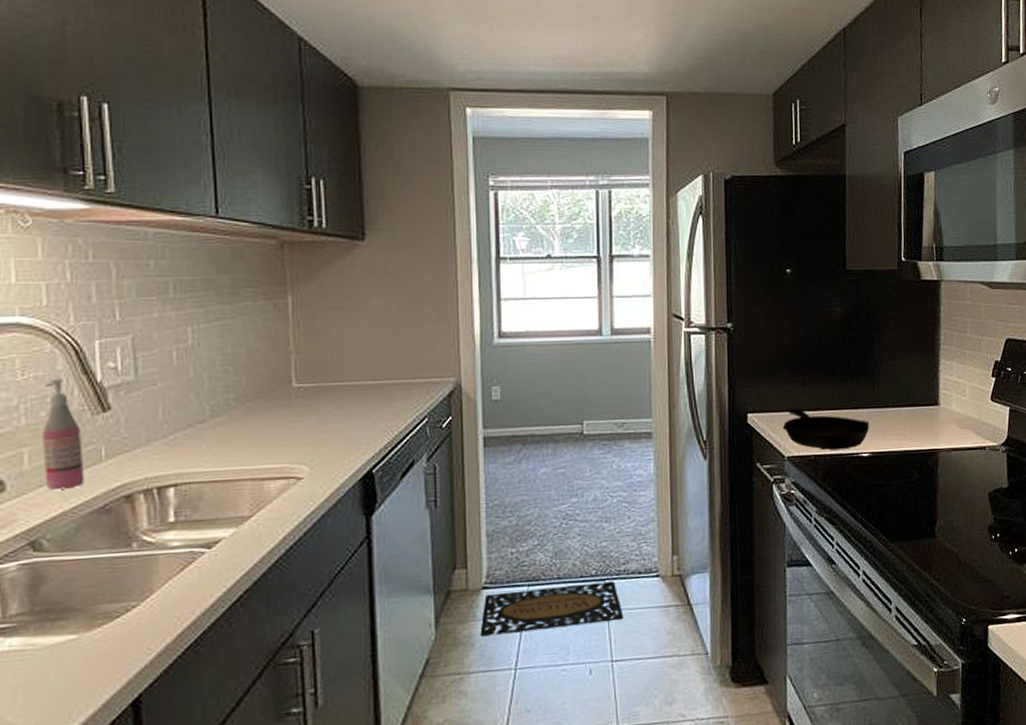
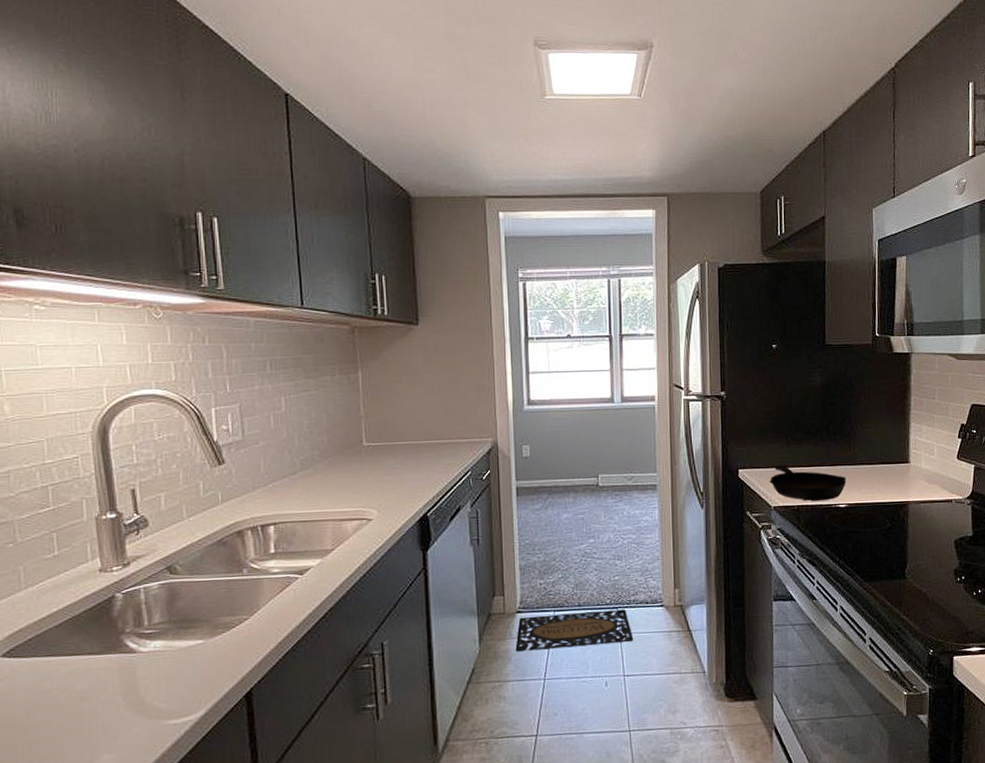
soap dispenser: present [43,379,85,490] -> none [174,439,206,526]

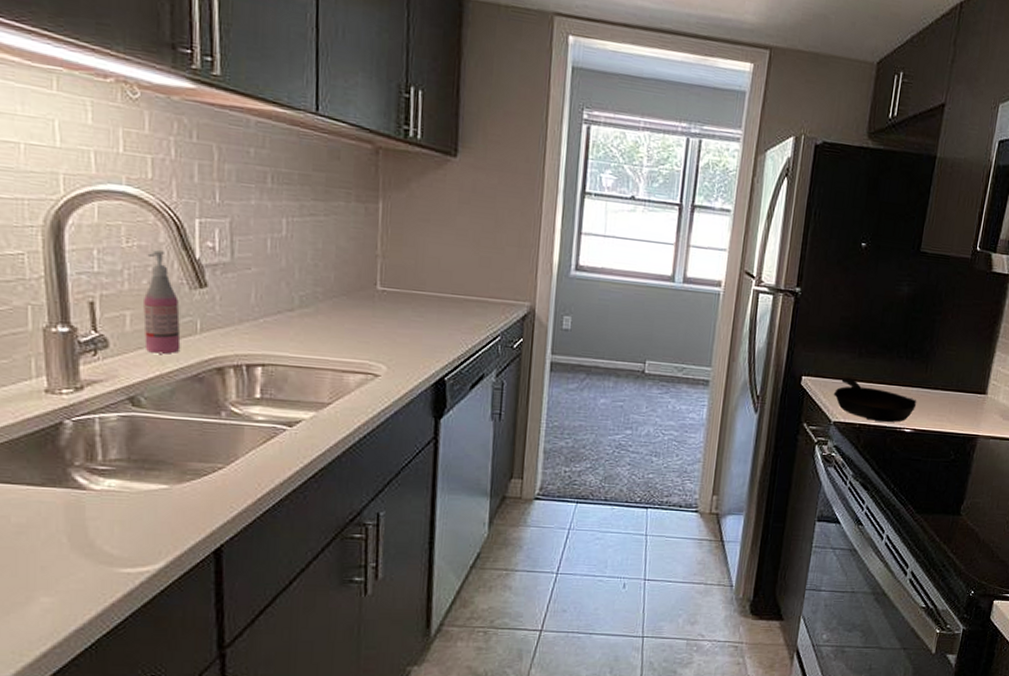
soap dispenser: none [174,439,206,526] -> present [143,250,181,354]
doormat: present [515,609,634,652] -> none [528,504,661,545]

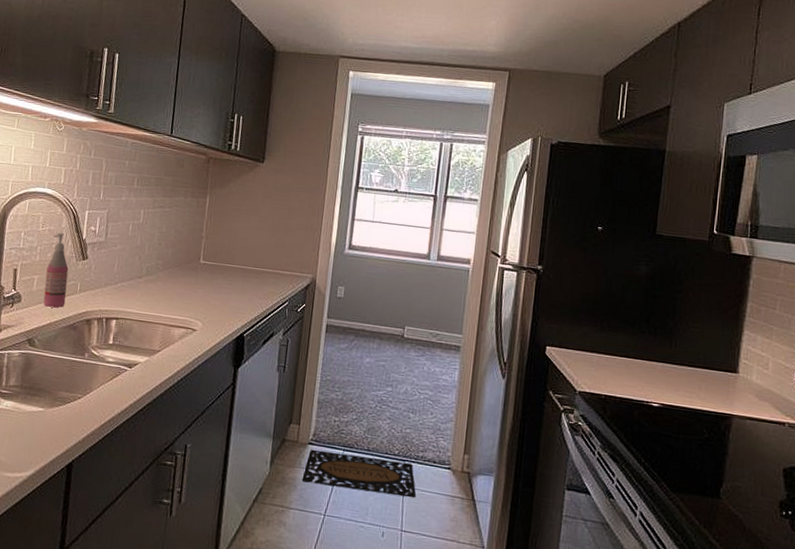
doormat: none [528,504,661,545] -> present [302,449,417,498]
frying pan: present [833,377,917,422] -> none [577,349,663,396]

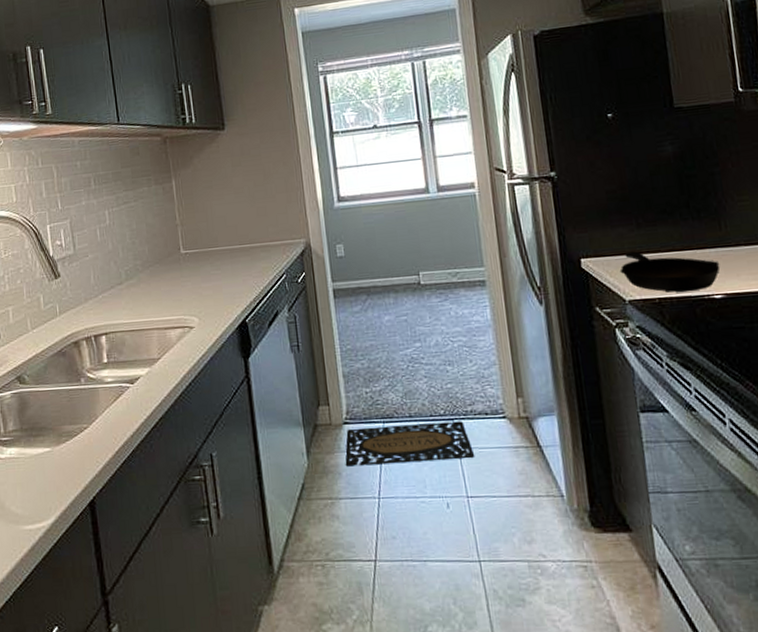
soap dispenser: present [43,233,69,308] -> none [18,255,48,338]
frying pan: none [577,349,663,396] -> present [619,251,720,293]

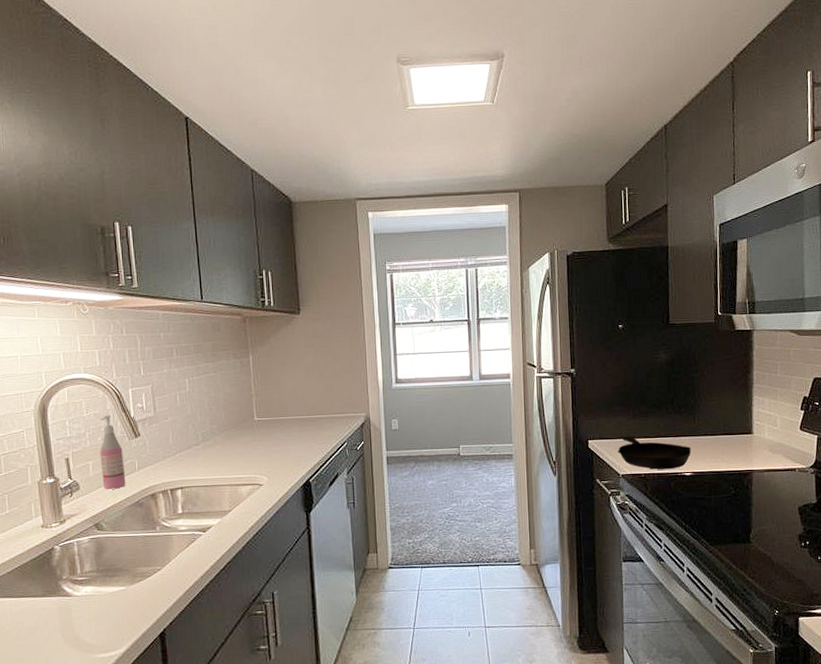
soap dispenser: none [18,255,48,338] -> present [100,415,126,489]
doormat: present [345,421,475,467] -> none [388,567,494,603]

